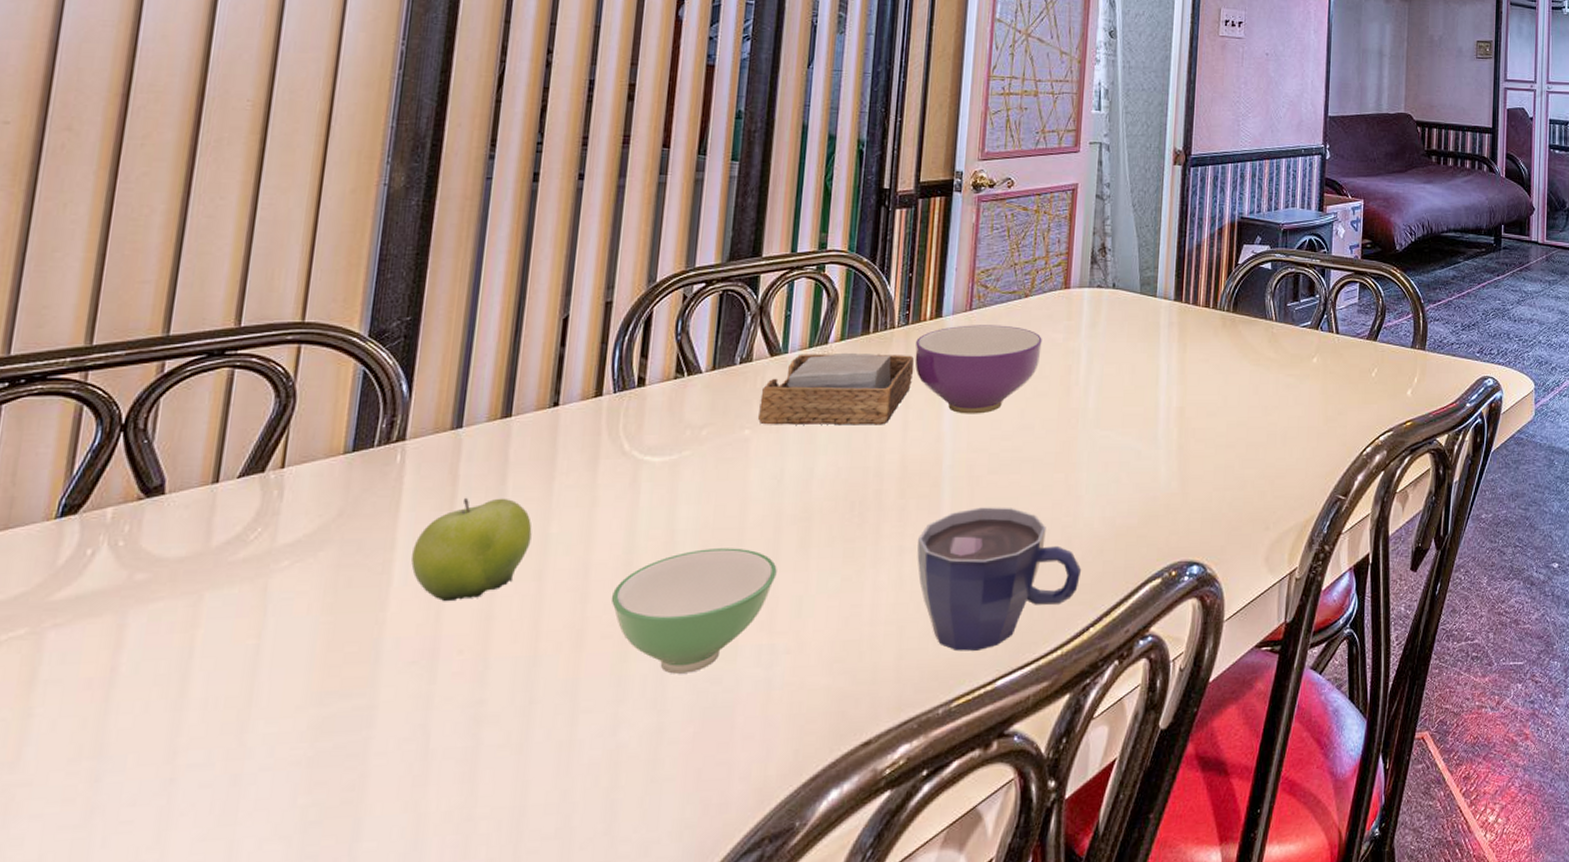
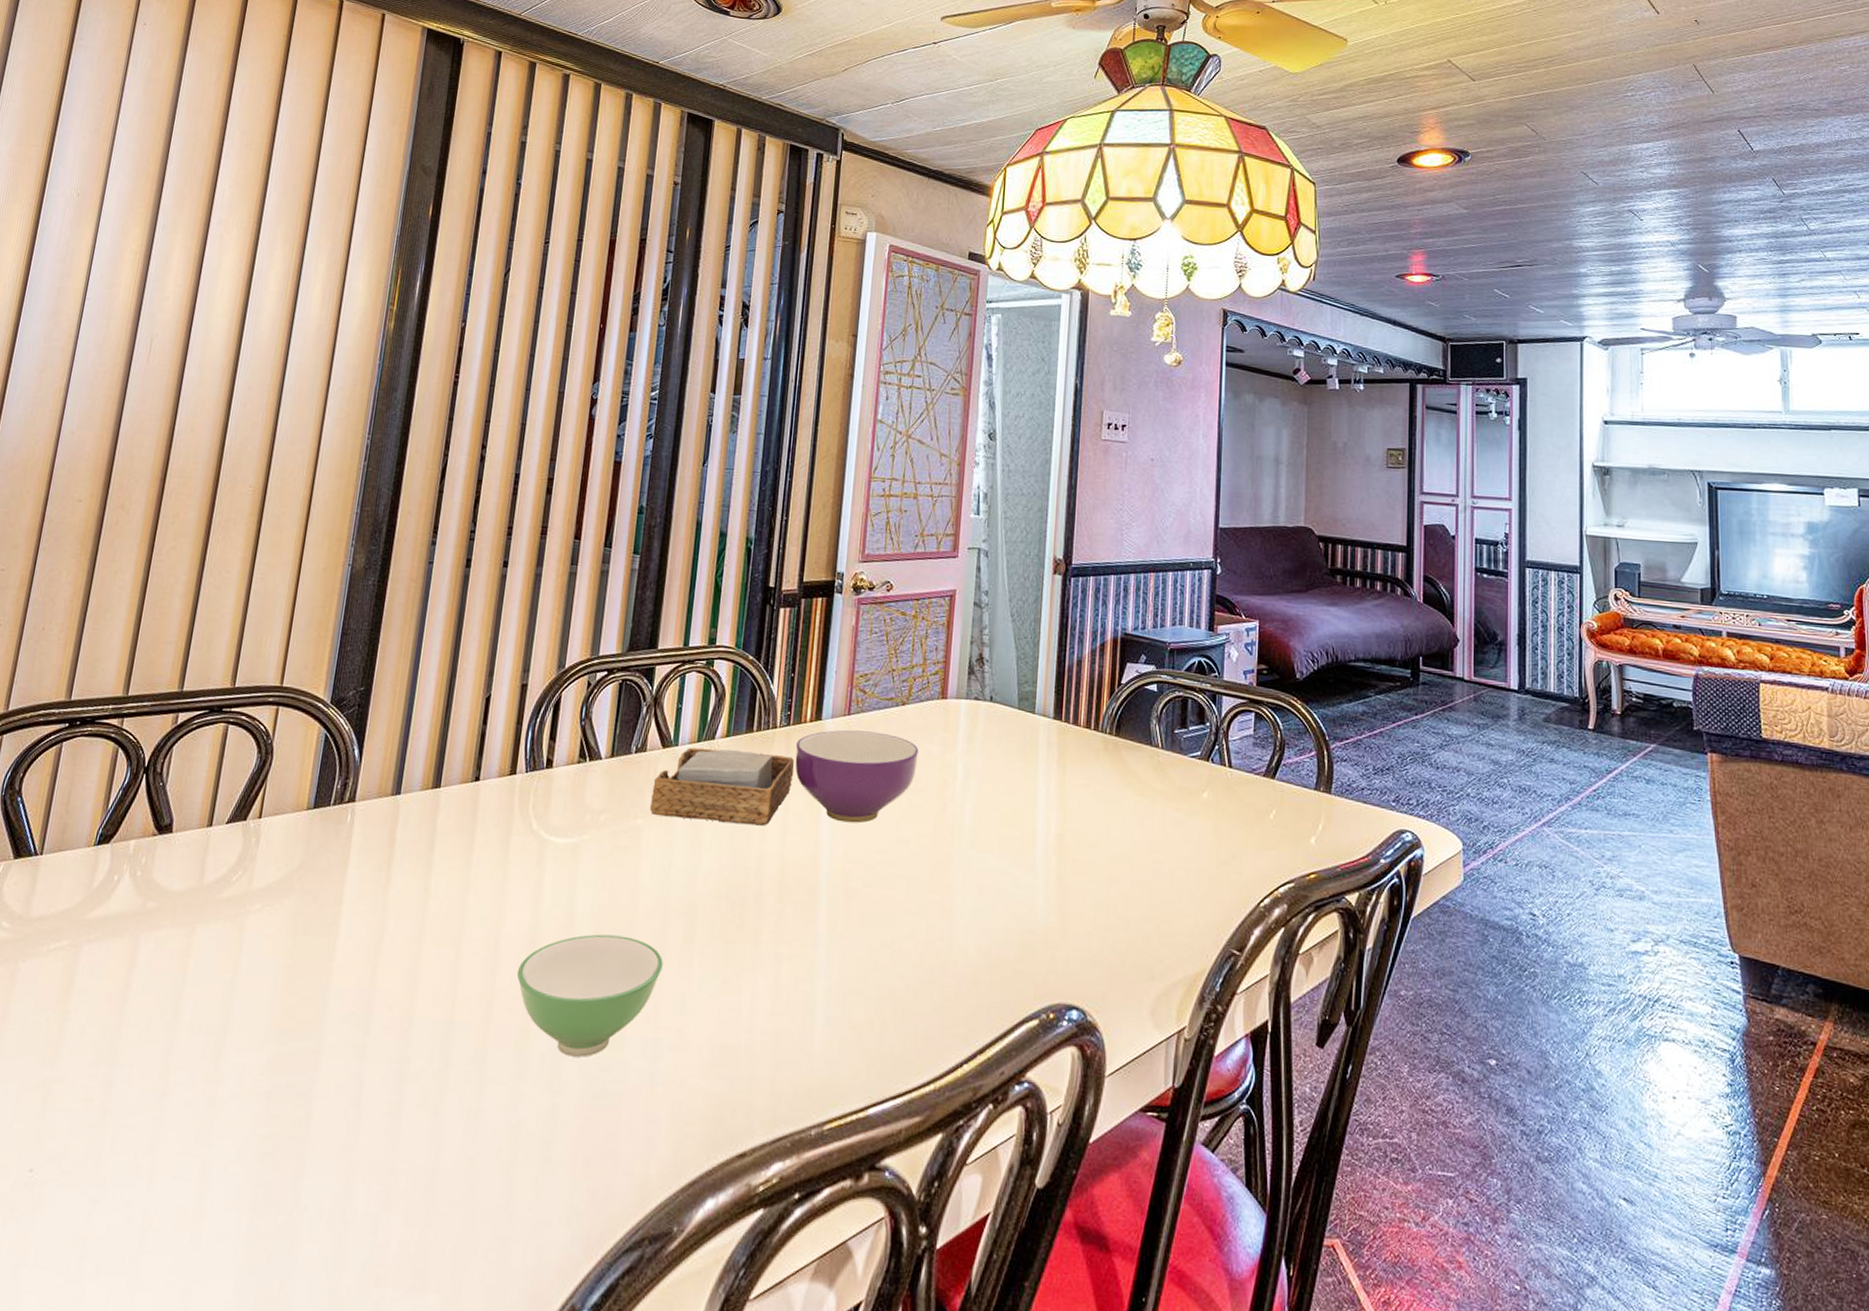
fruit: present [411,497,532,602] -> none [355,860,454,959]
cup: present [917,507,1082,651] -> none [793,921,956,1073]

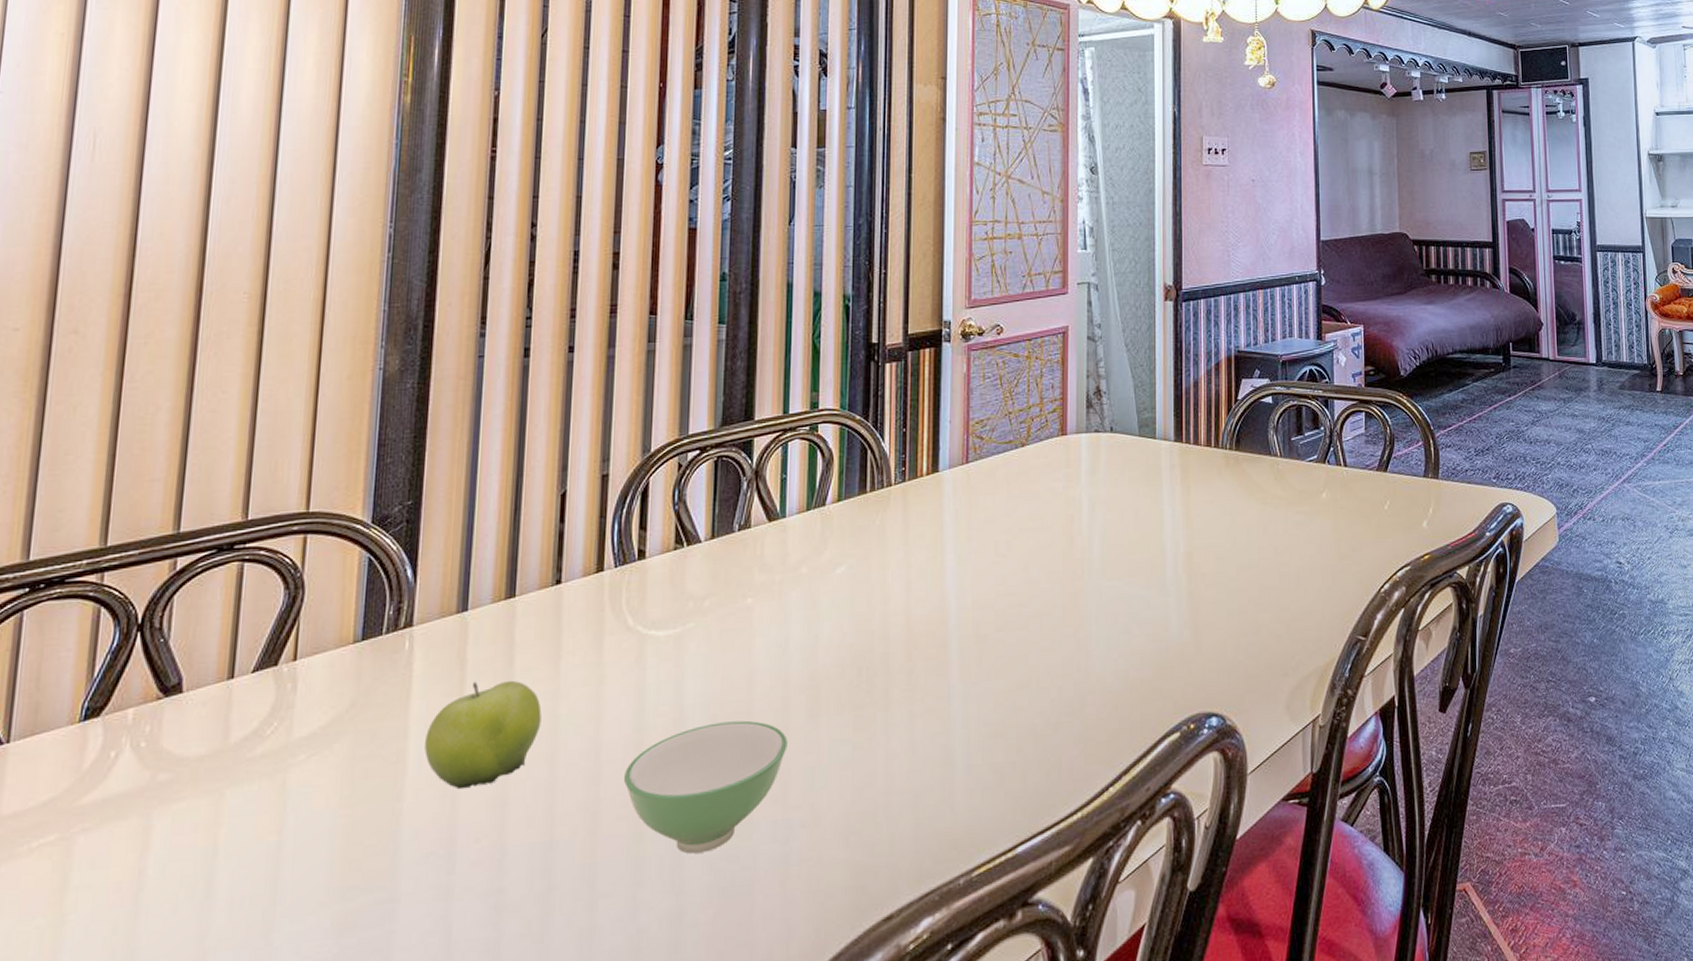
fruit: none [355,860,454,959] -> present [425,680,542,790]
napkin holder: present [650,747,795,826] -> none [760,512,914,592]
bowl: present [795,730,919,823] -> none [914,476,1042,571]

